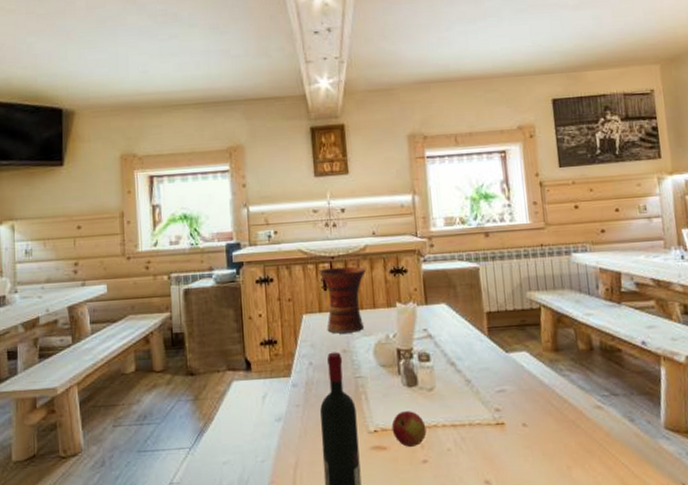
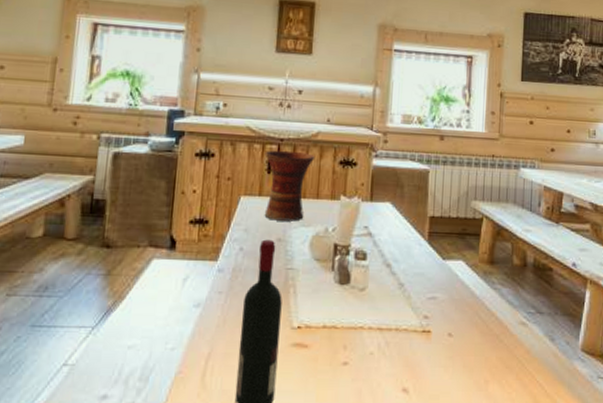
apple: present [391,411,427,447] -> none [316,309,352,347]

